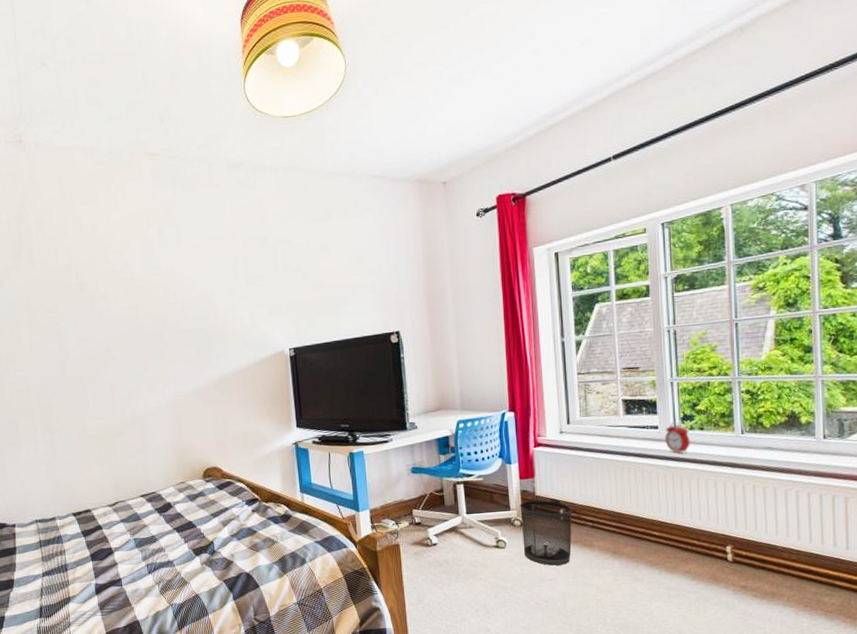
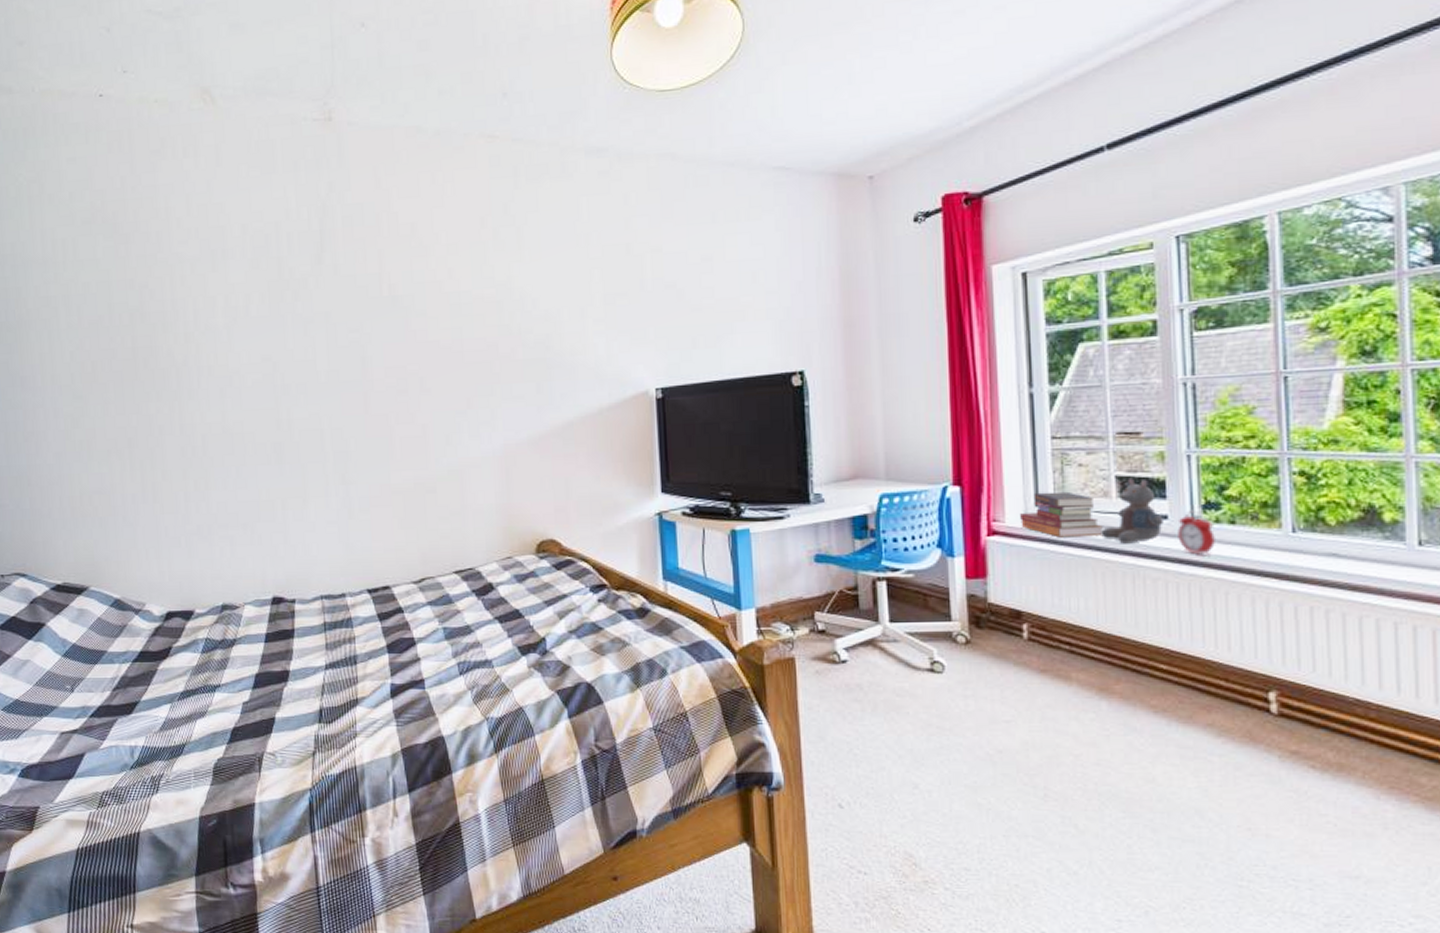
waste bin: present [520,500,573,566] -> none [965,609,1041,702]
books: none [557,412,614,446] -> present [1020,491,1103,538]
stuffed animal: none [613,400,655,448] -> present [1101,478,1163,544]

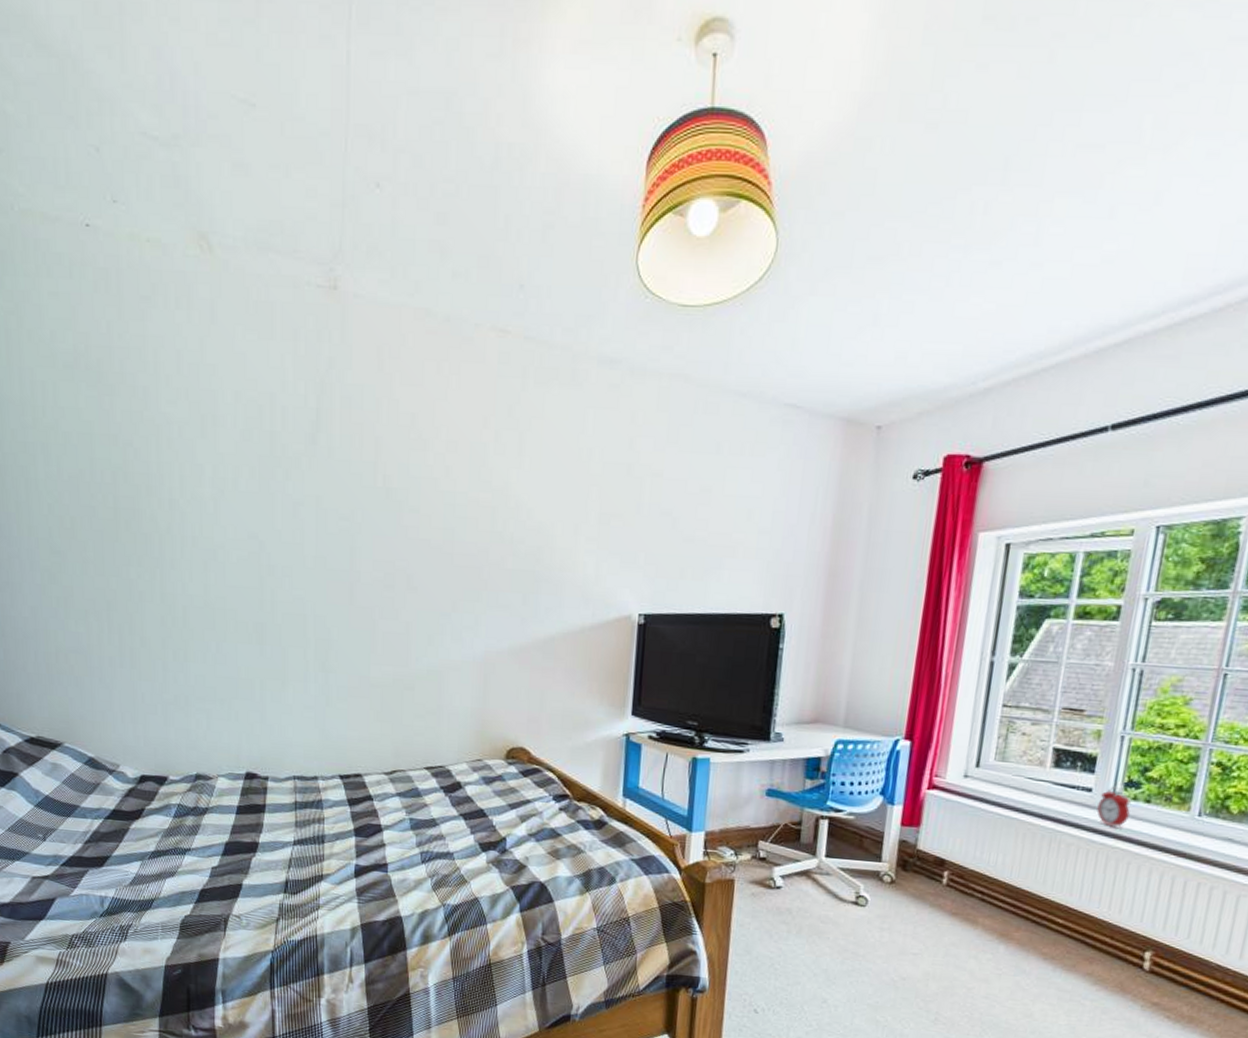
books: present [1020,491,1103,538] -> none [959,754,1033,800]
stuffed animal: present [1101,478,1163,544] -> none [1029,751,1088,810]

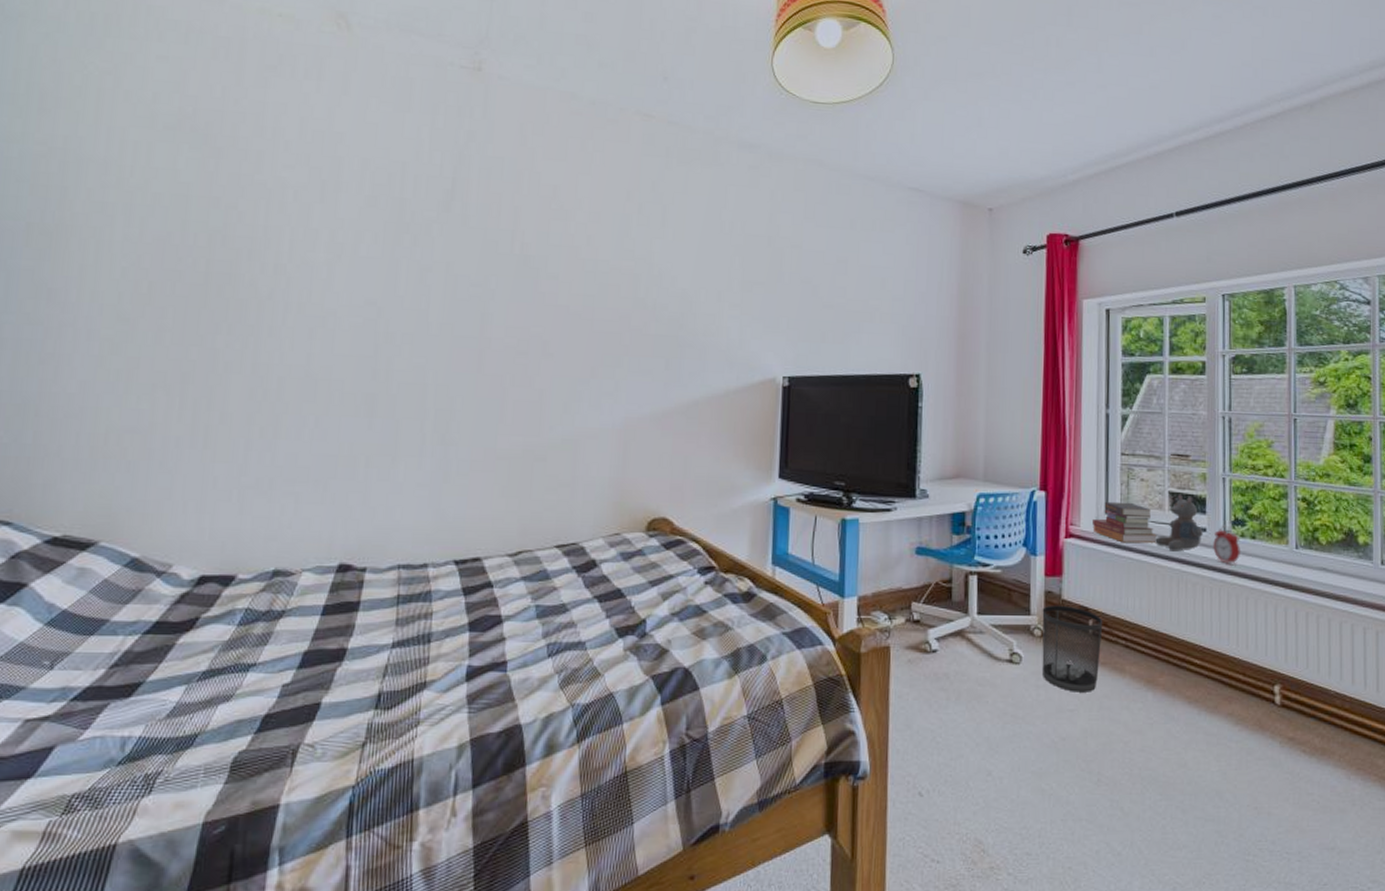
waste bin: none [887,854,959,939] -> present [1041,605,1103,692]
books: none [959,754,1033,800] -> present [1092,501,1157,543]
stuffed animal: none [1029,751,1088,810] -> present [1155,494,1203,552]

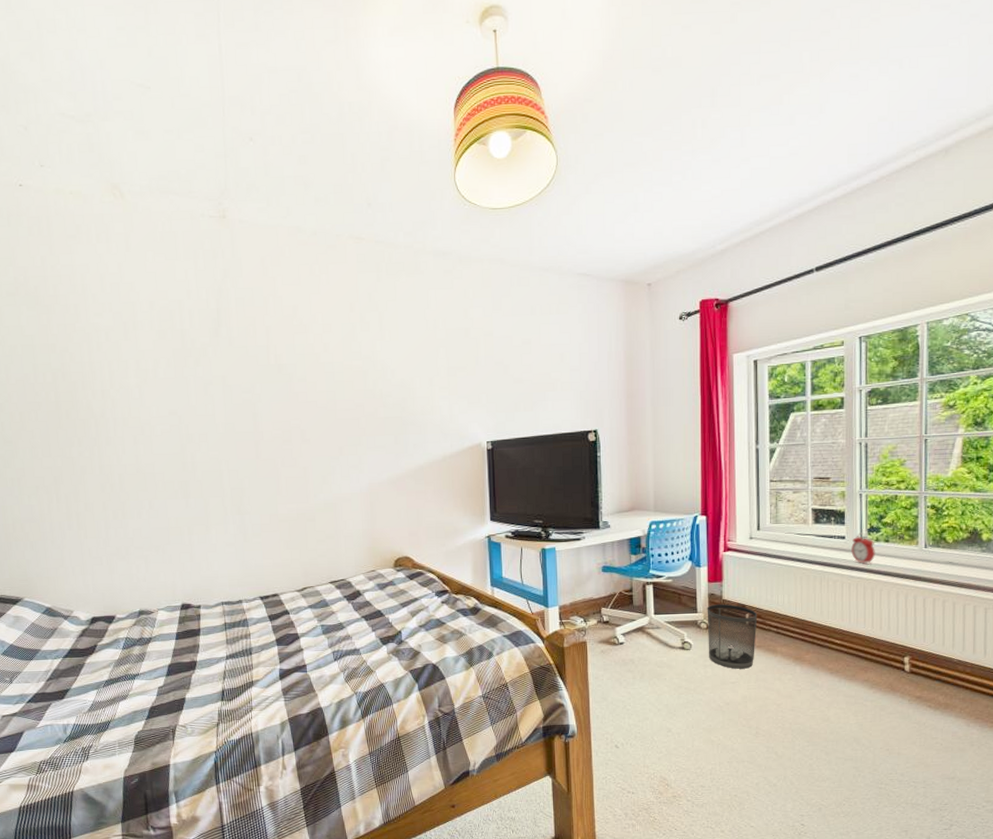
books: present [1092,501,1157,543] -> none [747,519,802,553]
stuffed animal: present [1155,494,1203,552] -> none [801,510,842,557]

